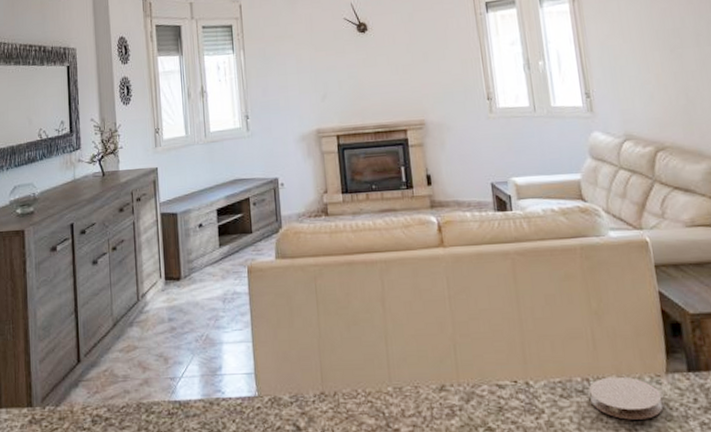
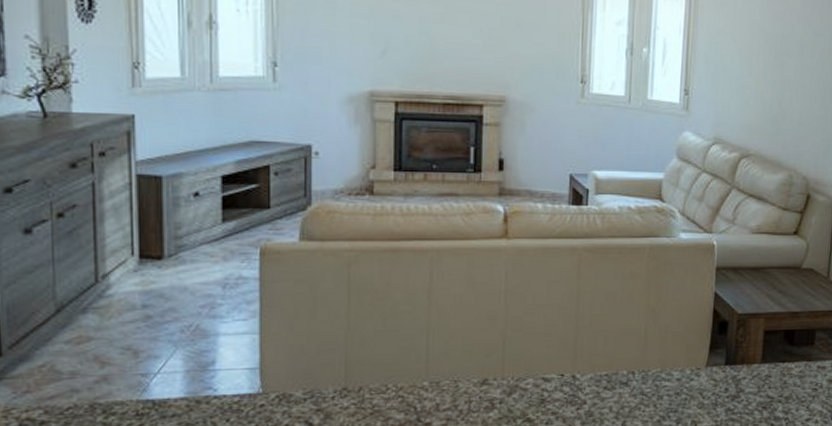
coaster: present [589,376,664,420] -> none [633,369,698,408]

